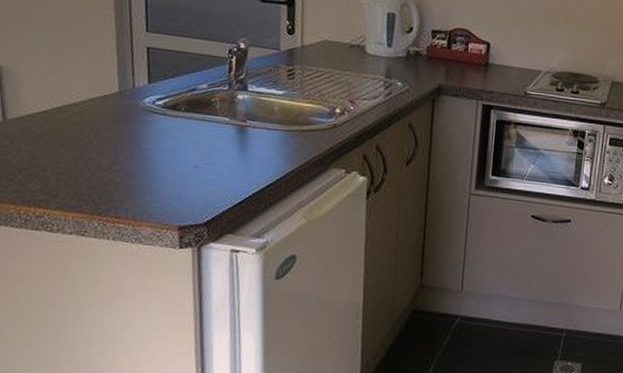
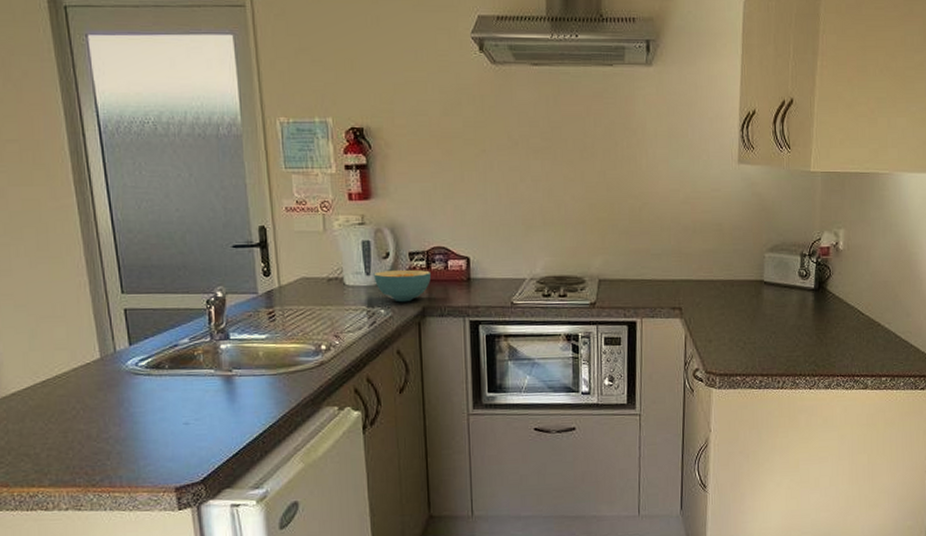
cereal bowl: none [394,44,452,78] -> present [373,269,432,303]

